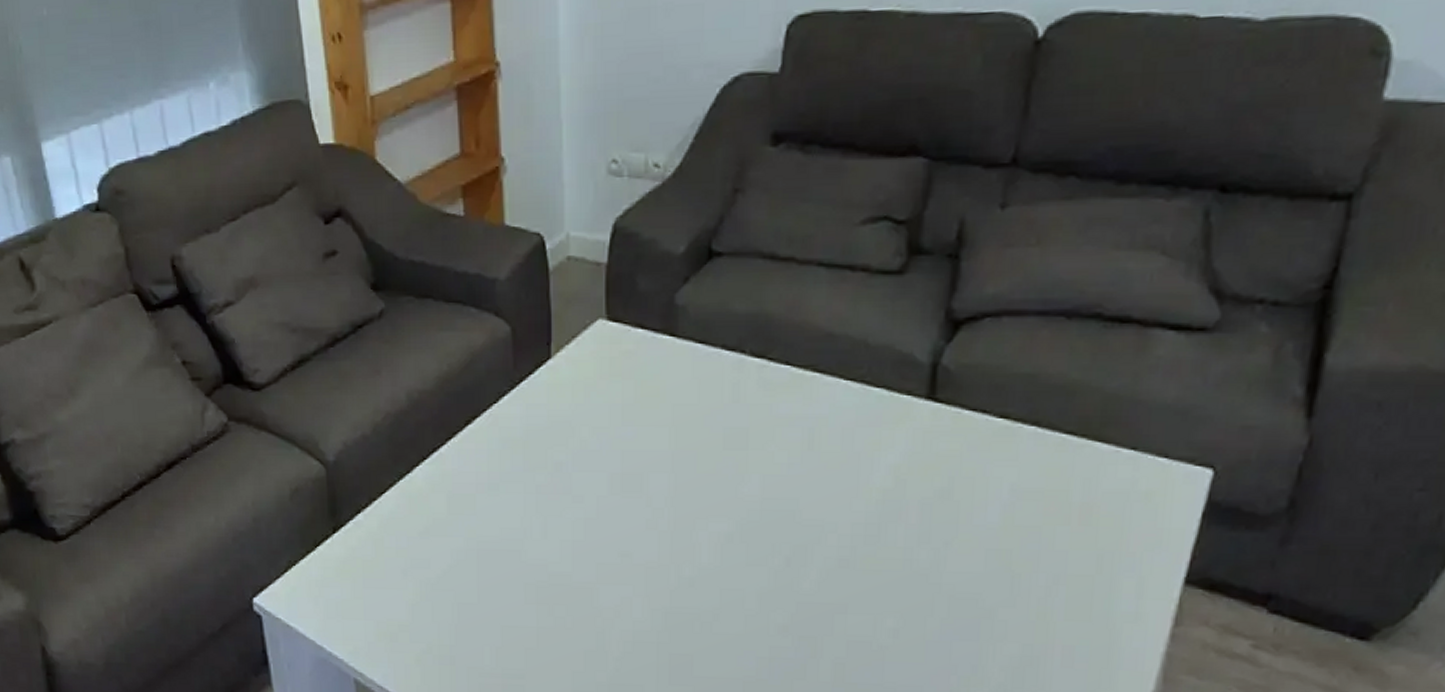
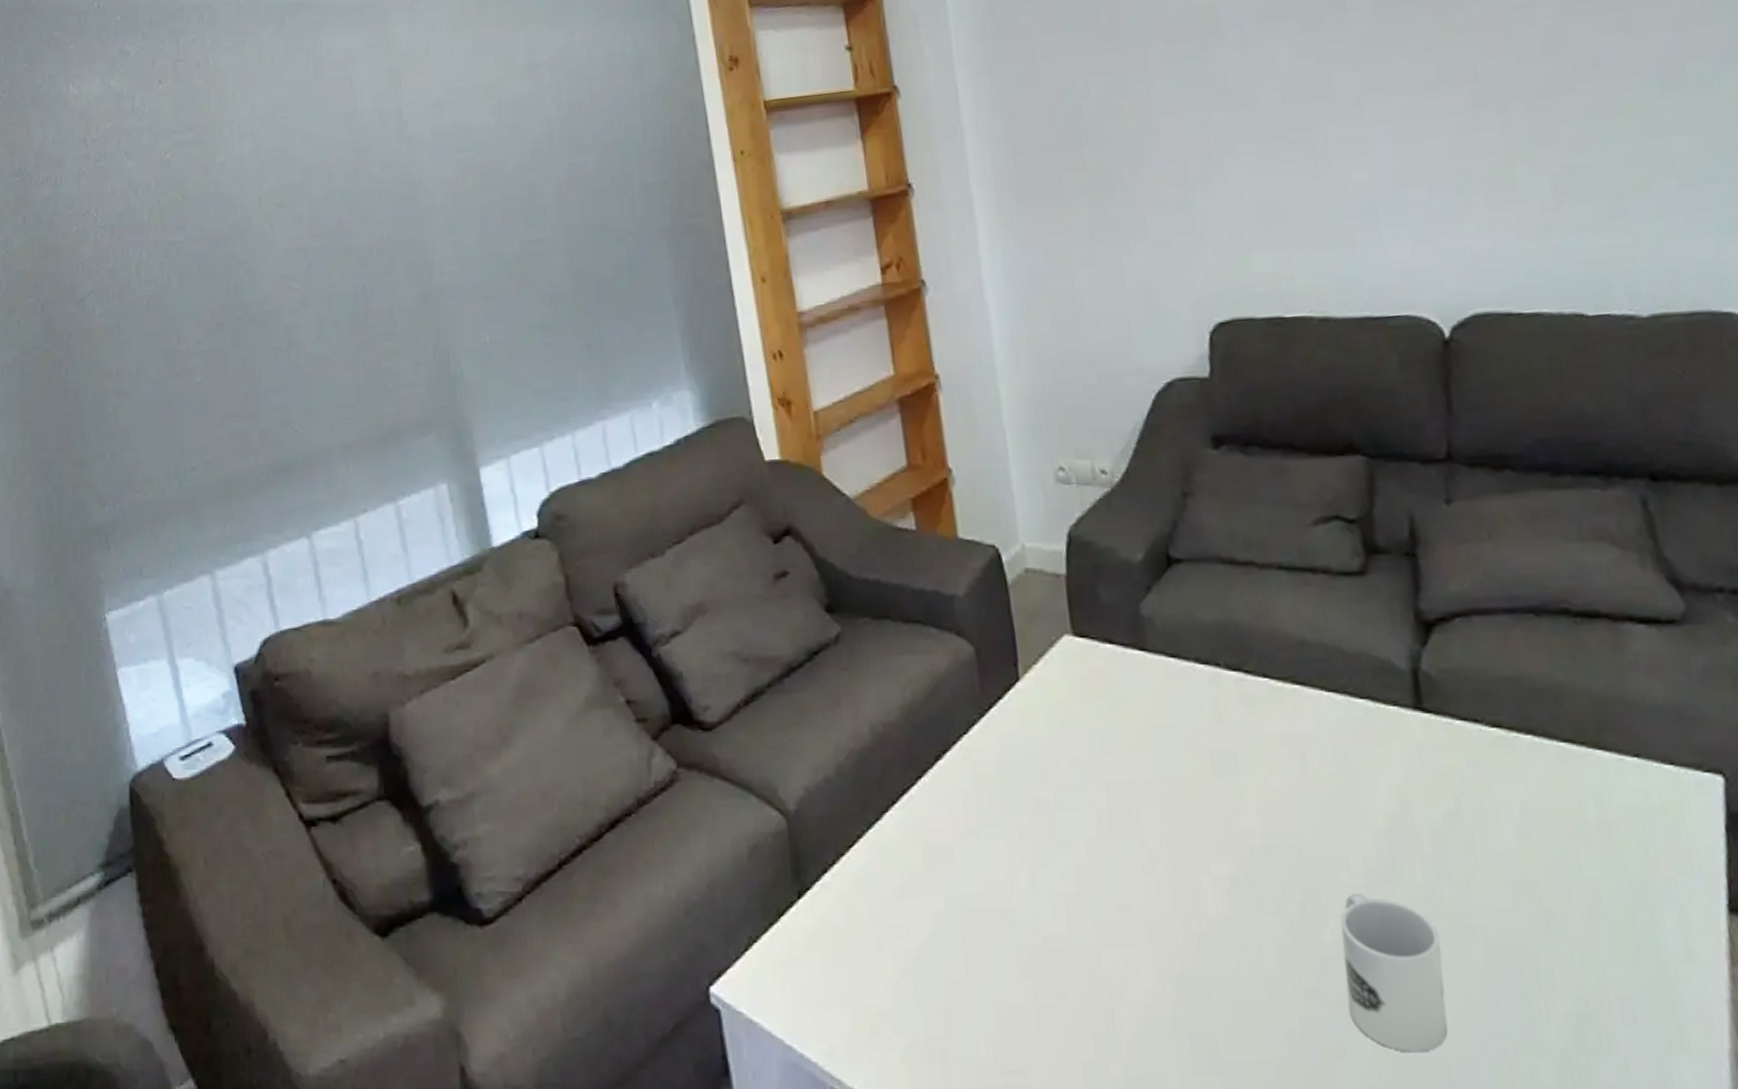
mug: none [815,553,910,679] -> present [1340,894,1448,1053]

